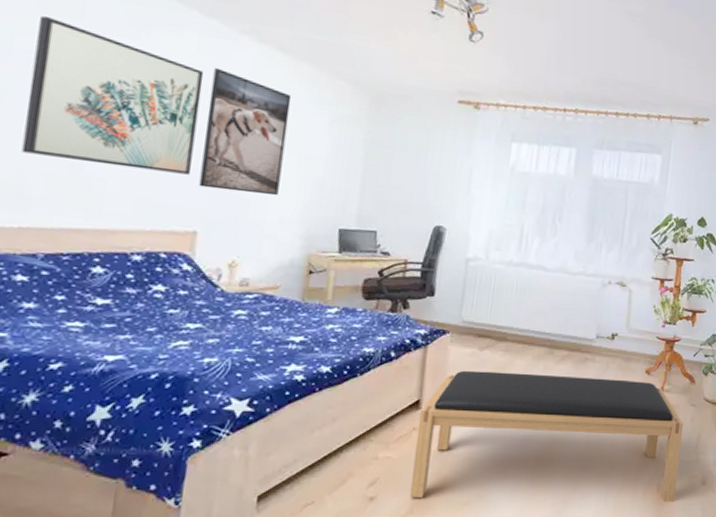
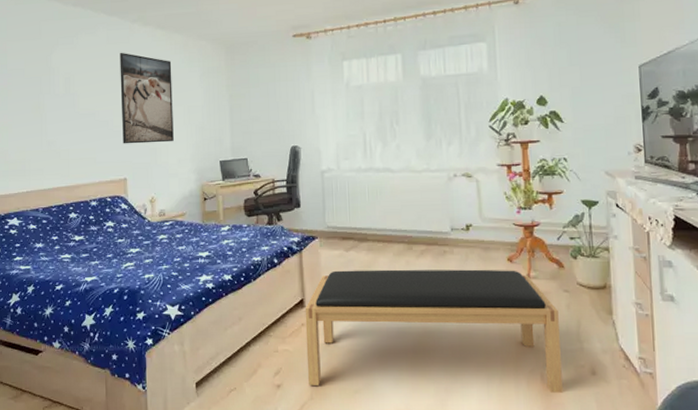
wall art: present [21,15,204,175] -> none [19,42,117,139]

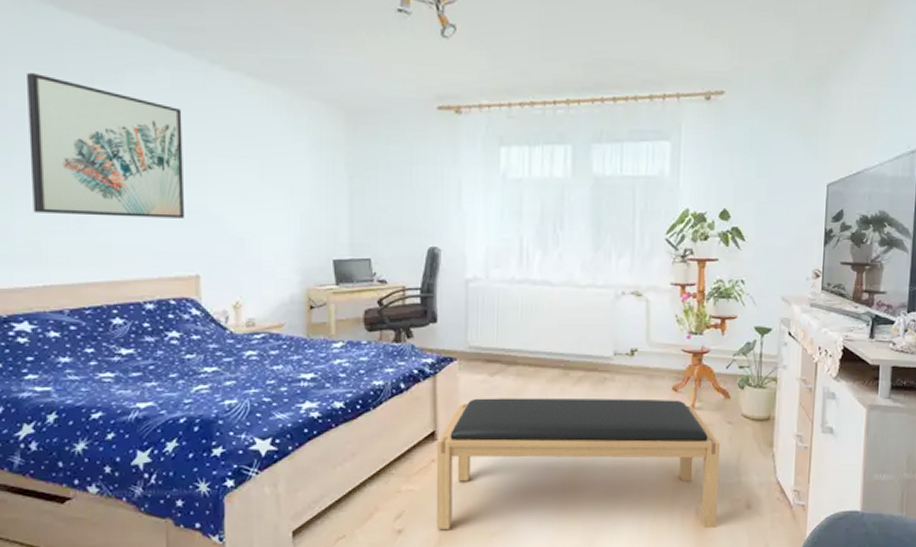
wall art: none [19,42,117,139] -> present [27,72,185,218]
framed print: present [119,52,174,144] -> none [190,103,269,232]

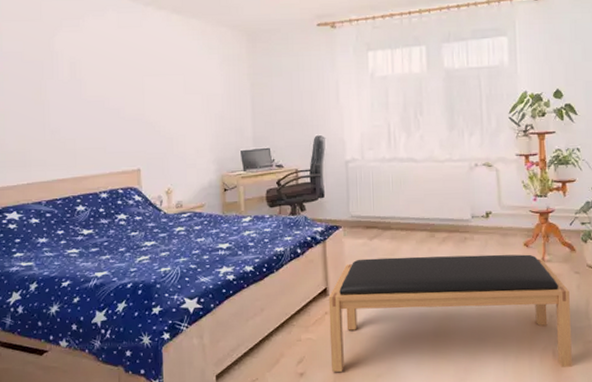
wall art: present [27,72,185,218] -> none [16,23,129,128]

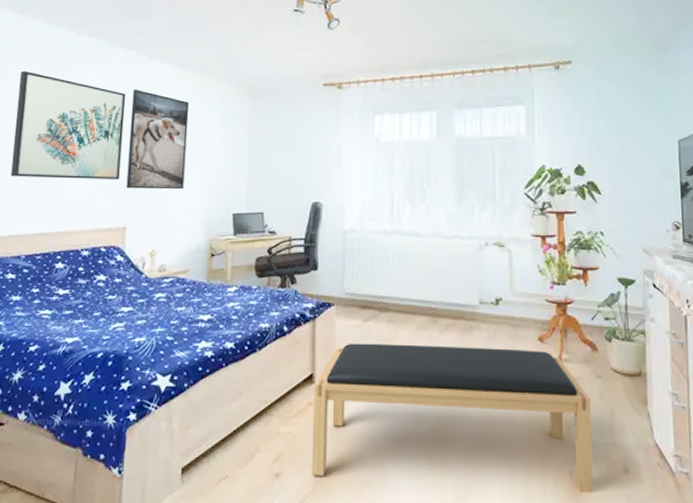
wall art: none [16,23,129,128] -> present [10,70,126,180]
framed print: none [131,36,192,134] -> present [126,88,190,190]

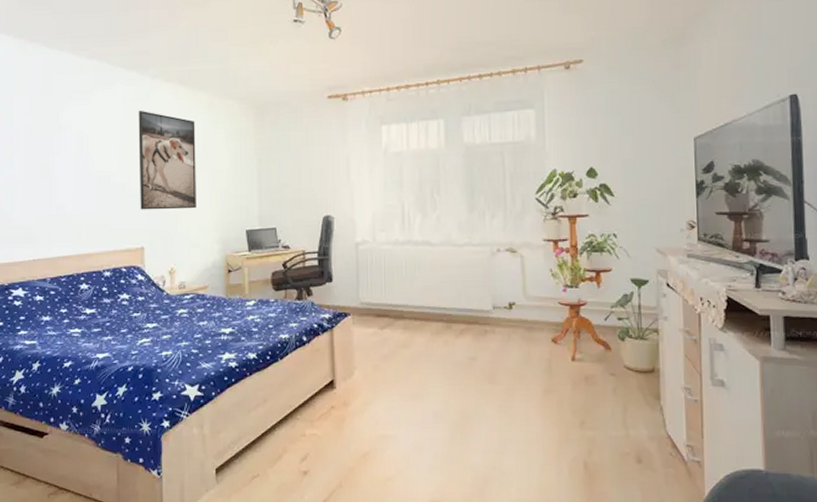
wall art: present [10,70,126,180] -> none [27,96,134,203]
bench: present [311,343,593,493] -> none [335,349,607,482]

